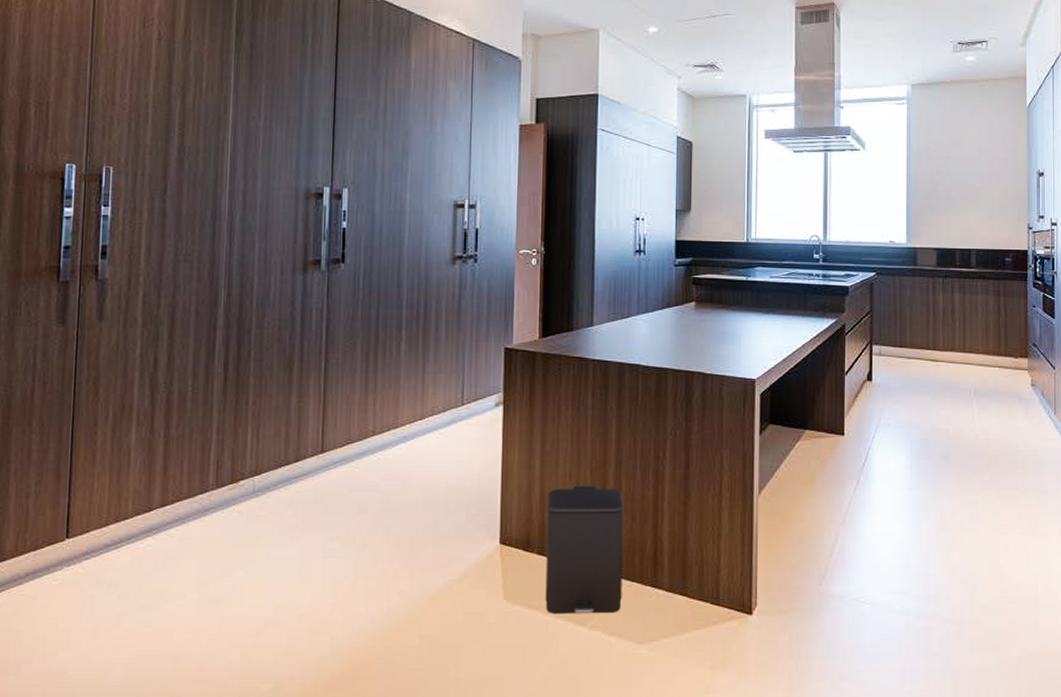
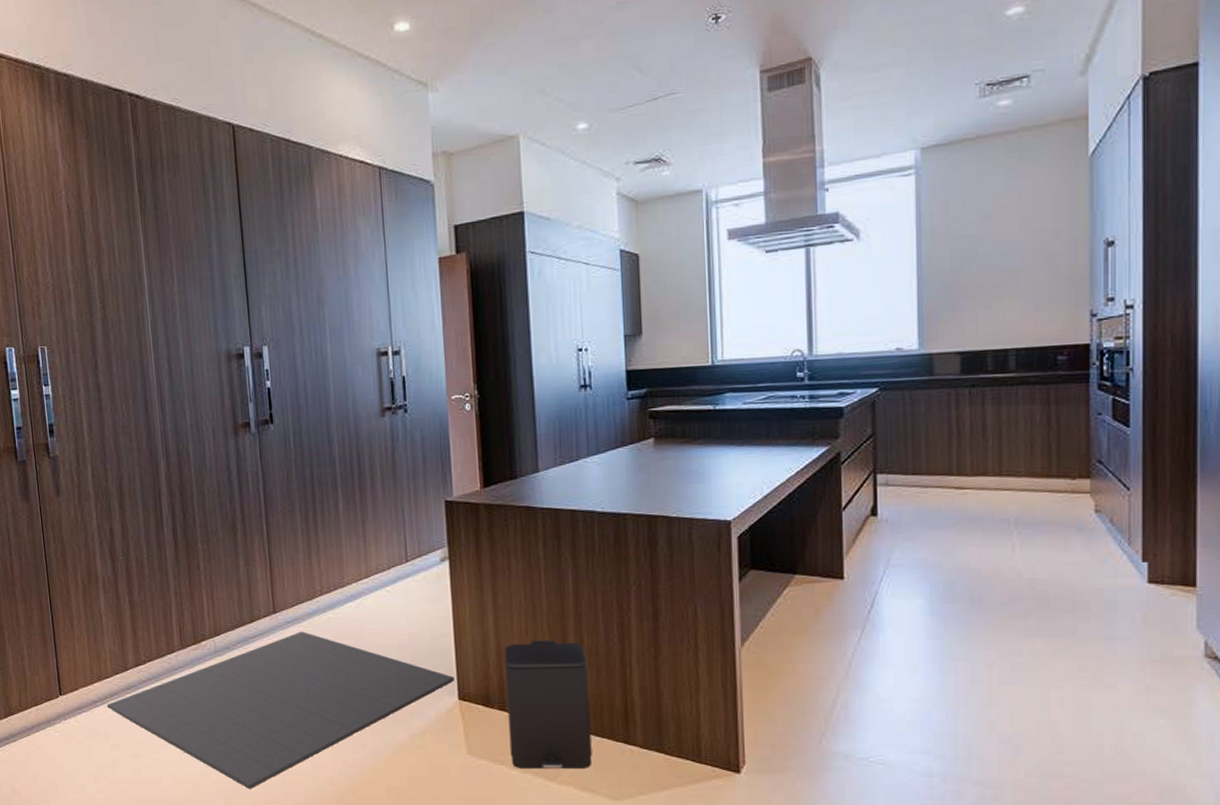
floor mat: none [120,472,498,641] -> present [106,631,454,789]

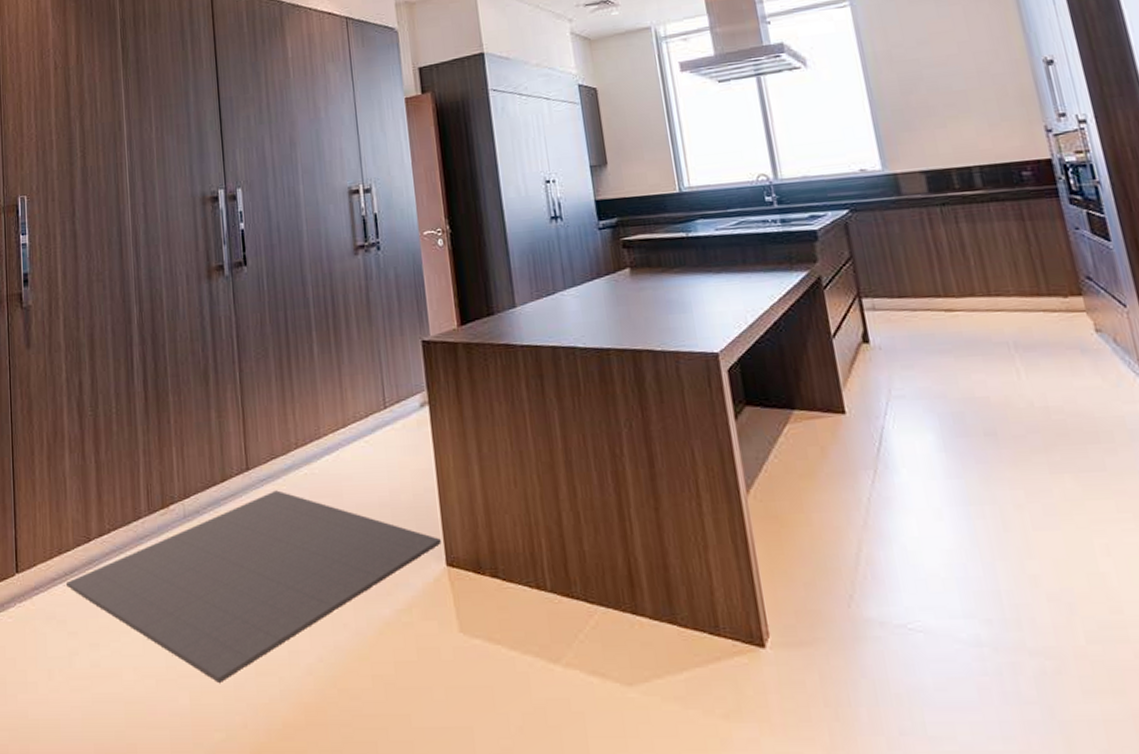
pedal bin: present [504,639,592,770] -> none [492,492,598,649]

